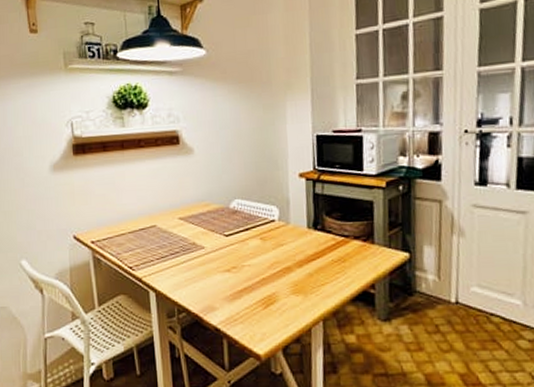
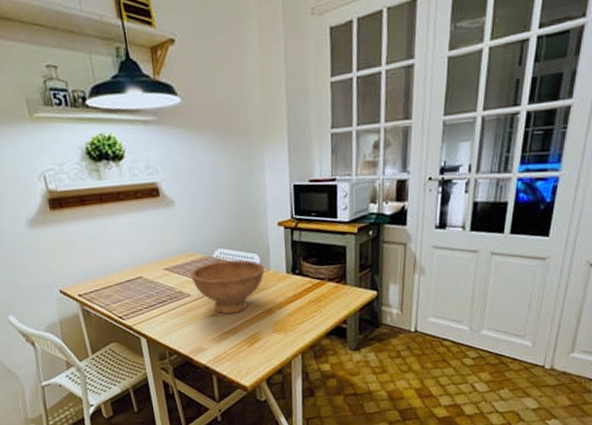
bowl: none [206,211,285,271] -> present [190,260,266,315]

